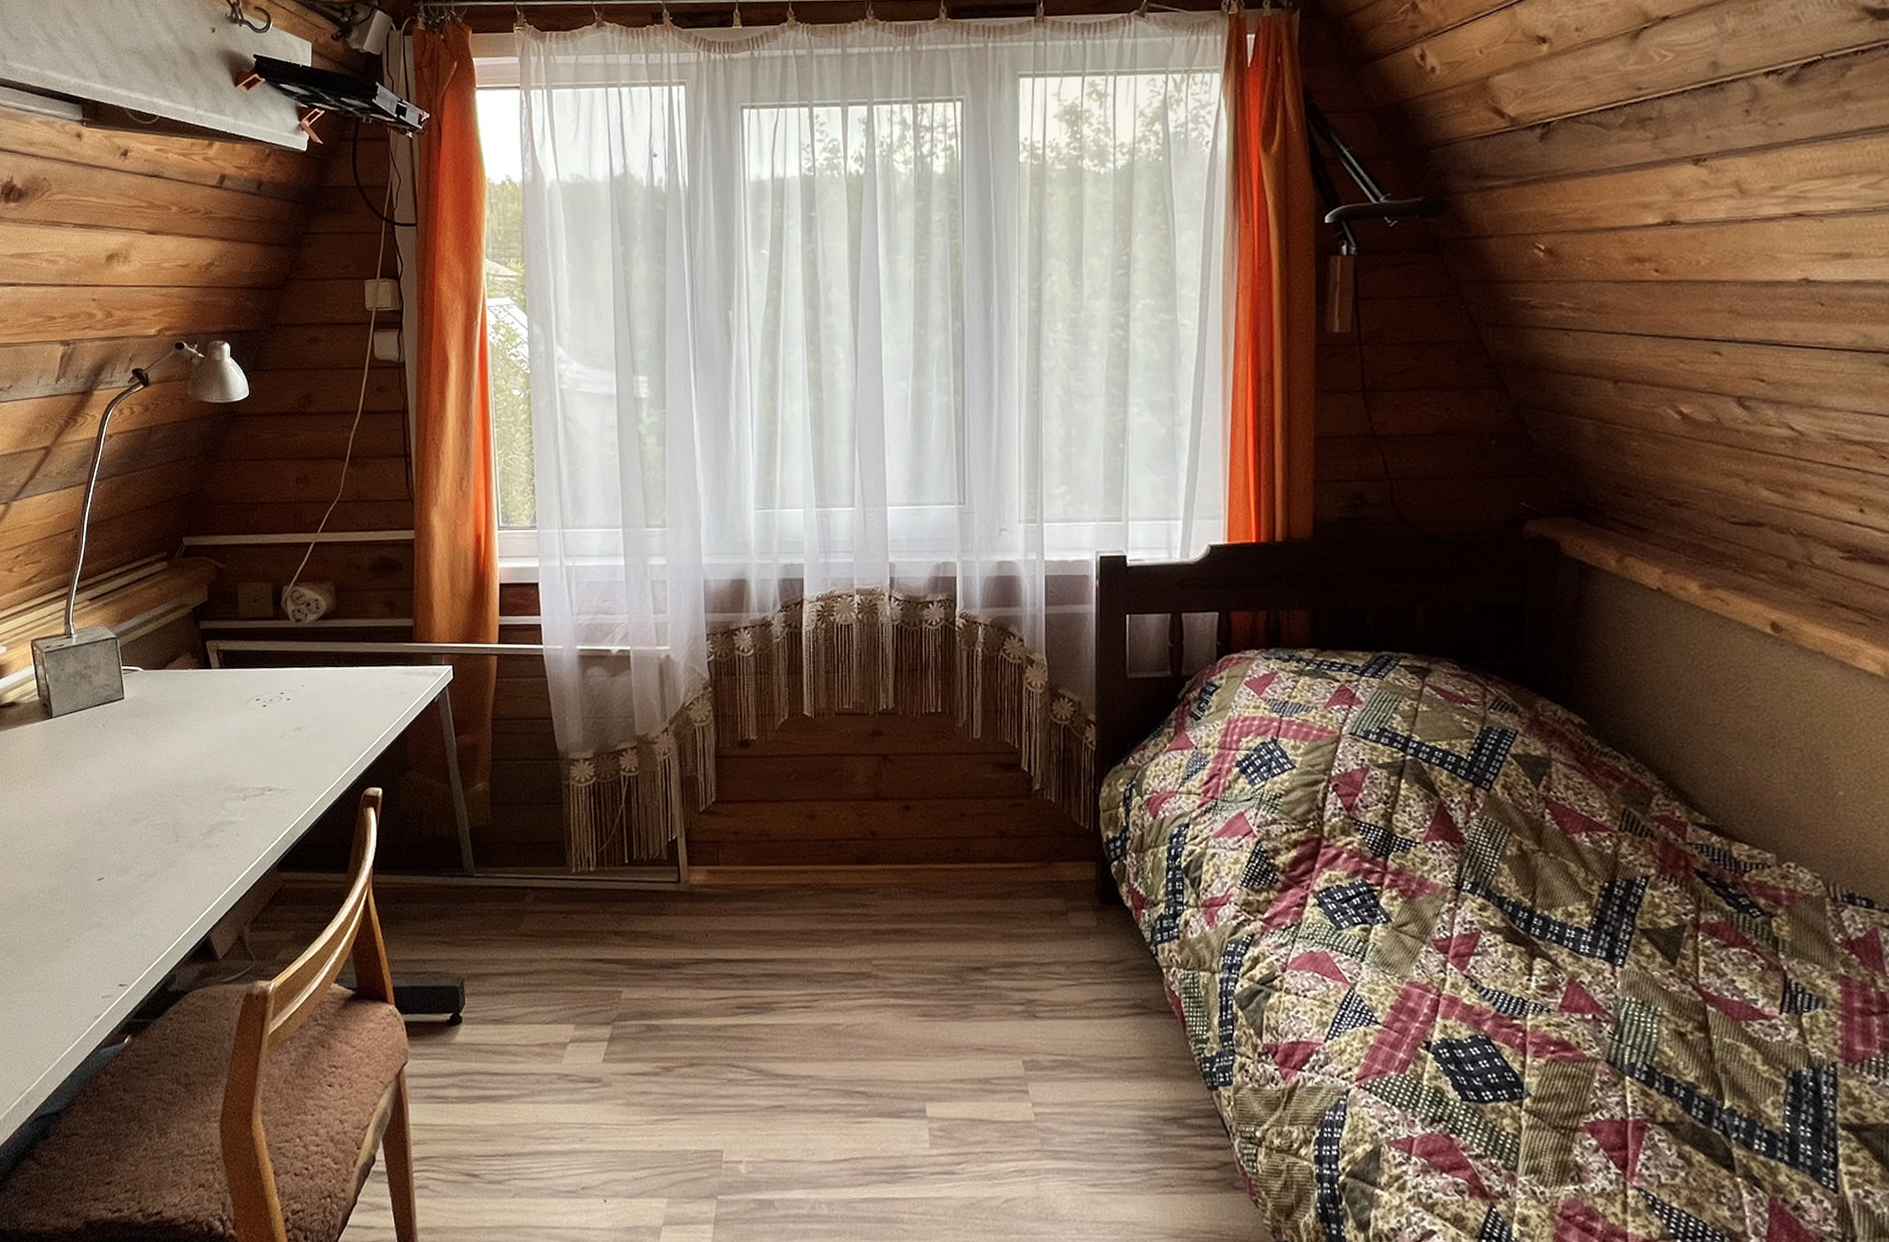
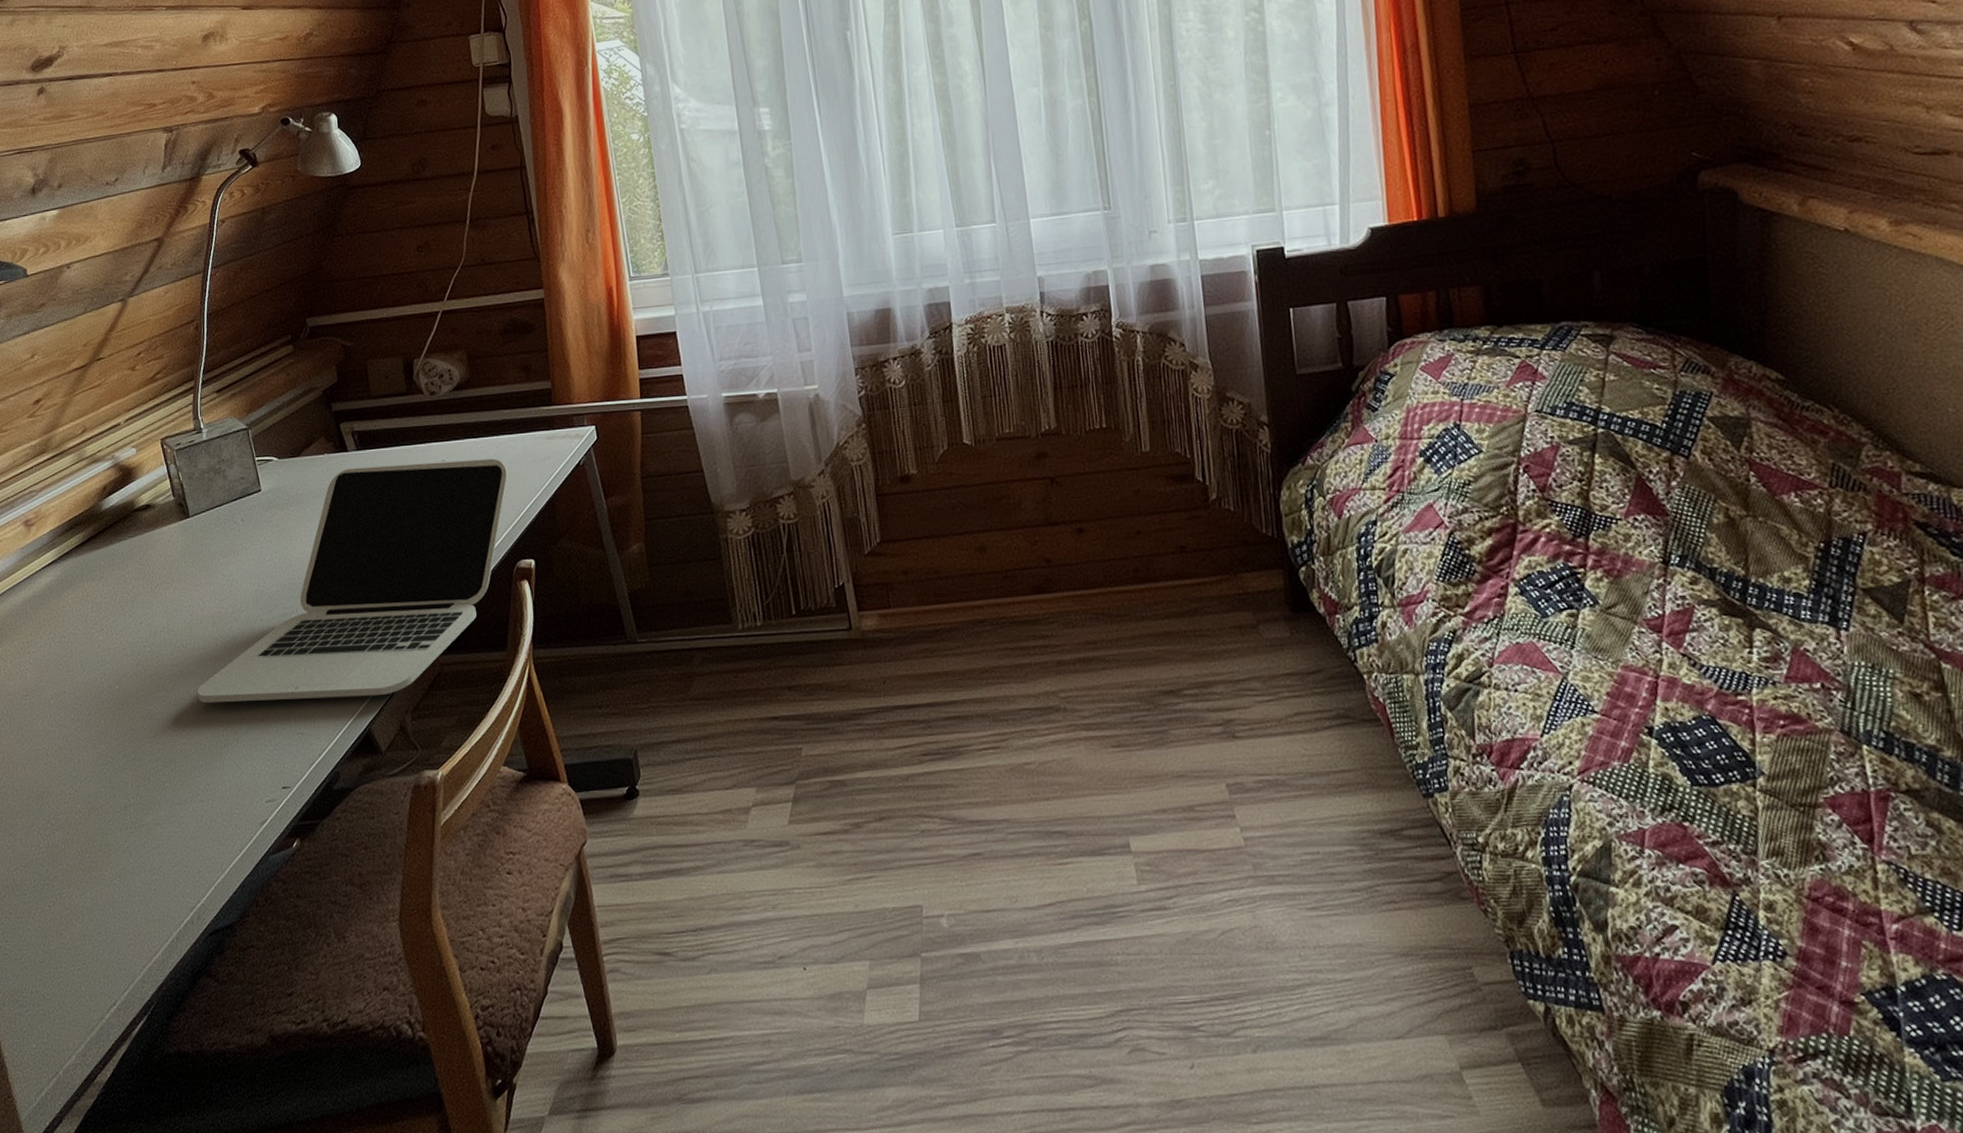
laptop: none [45,685,364,906] -> present [197,458,508,704]

